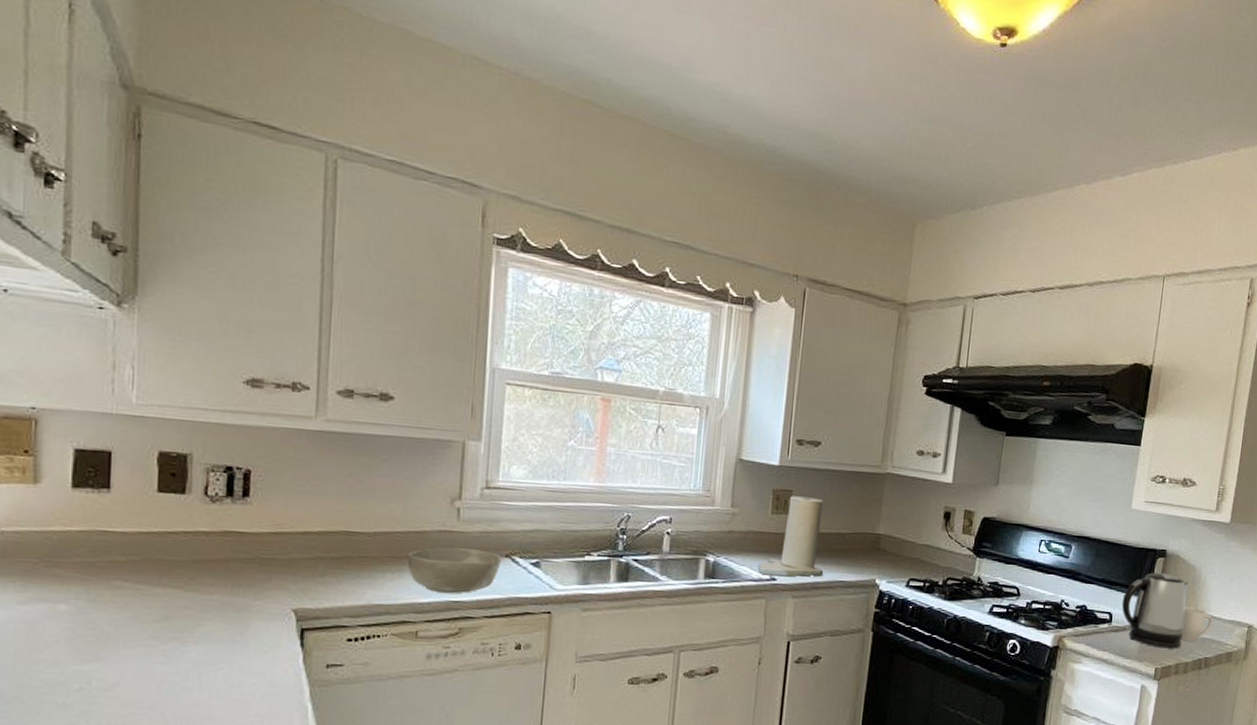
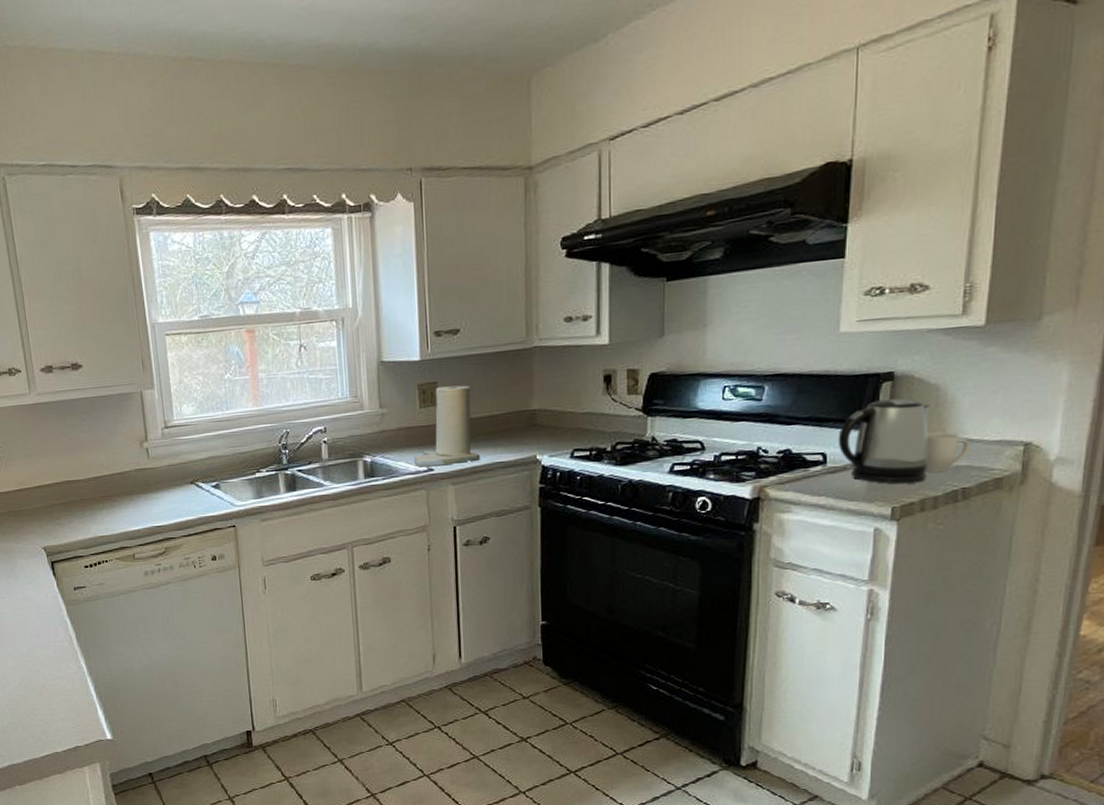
bowl: present [407,547,502,594] -> none [115,480,189,521]

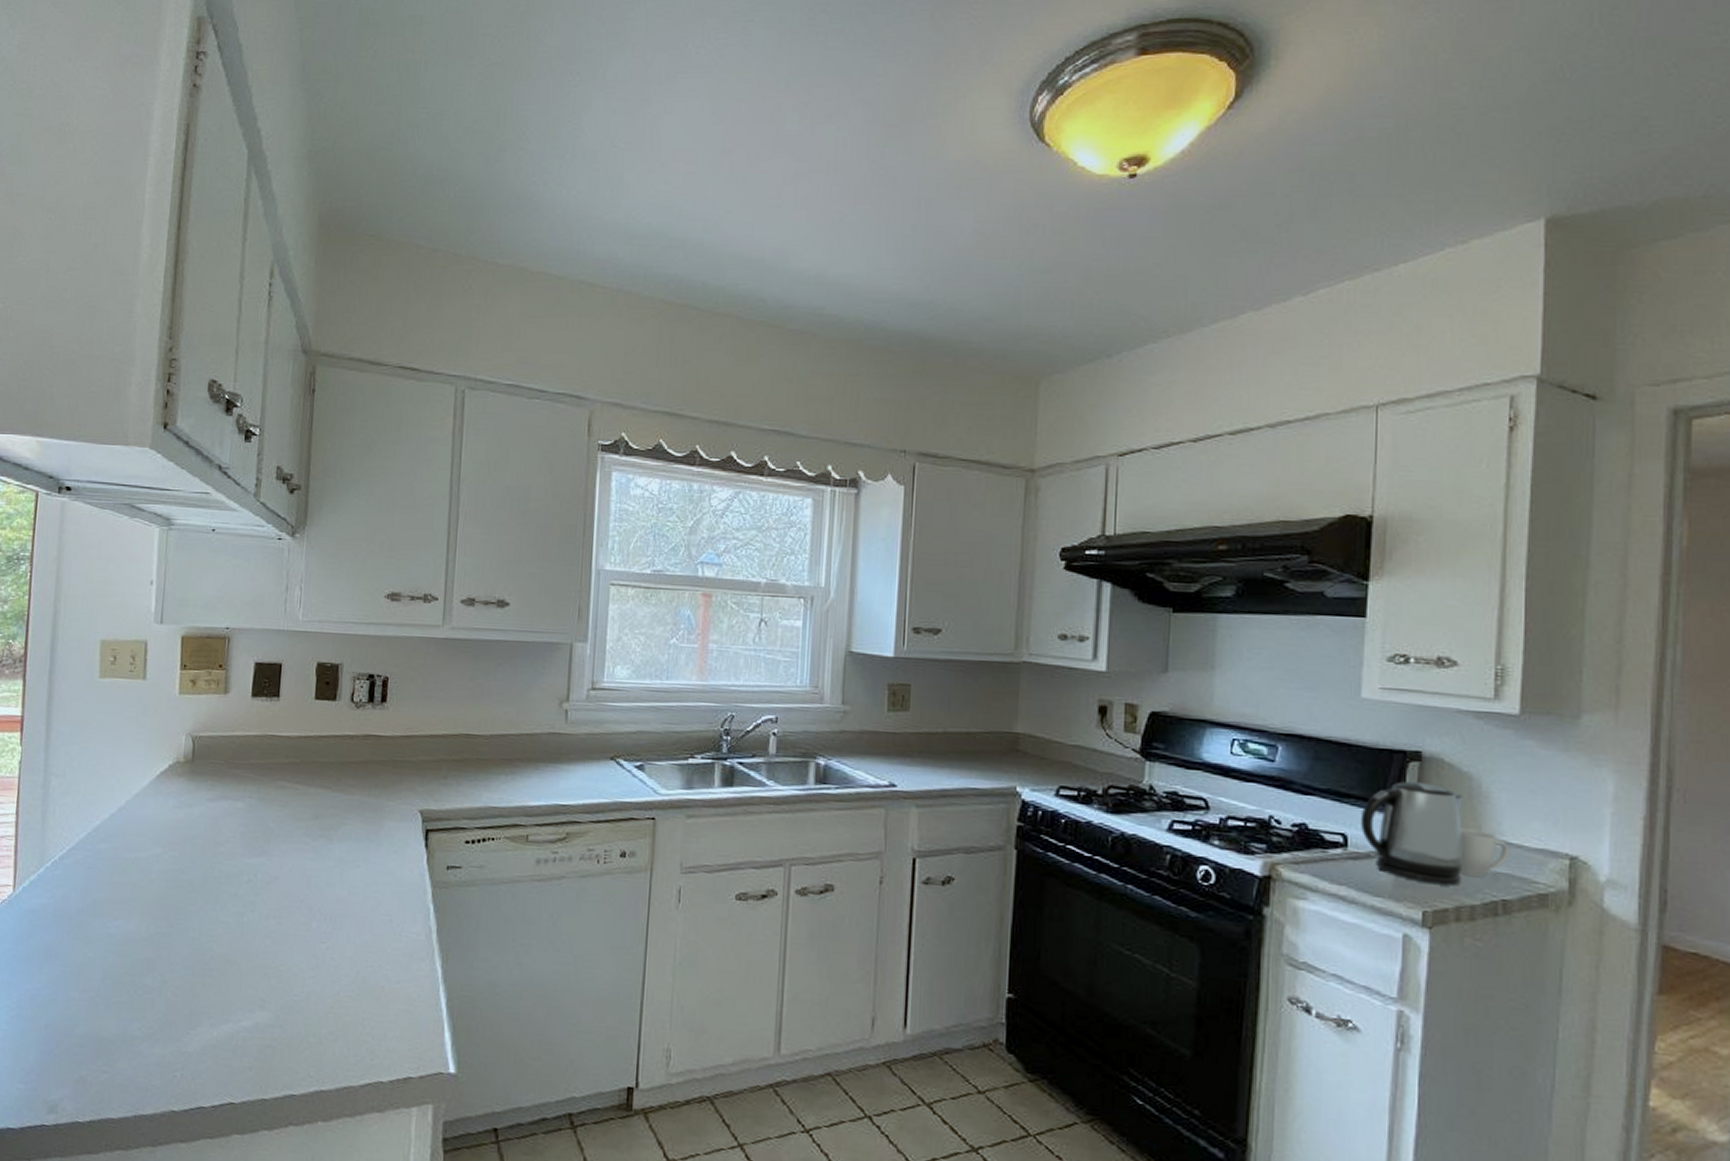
paper towel: present [414,385,481,467] -> none [875,691,952,783]

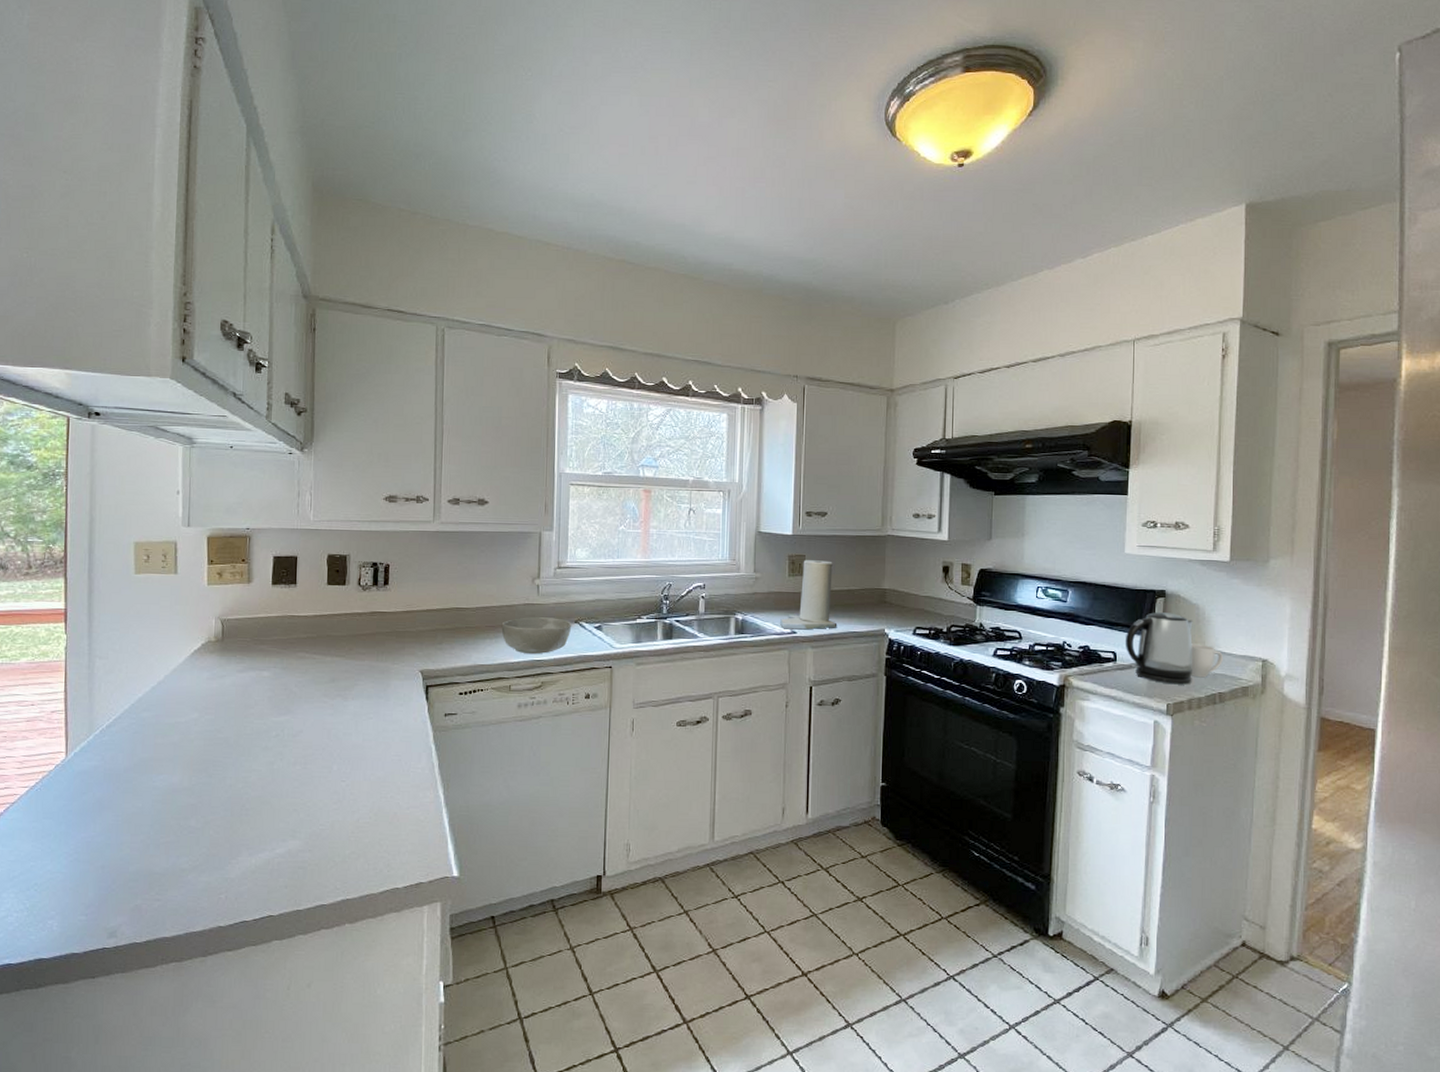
bowl: none [519,749,607,798] -> present [501,617,572,655]
paper towel: none [875,691,952,783] -> present [780,560,838,630]

